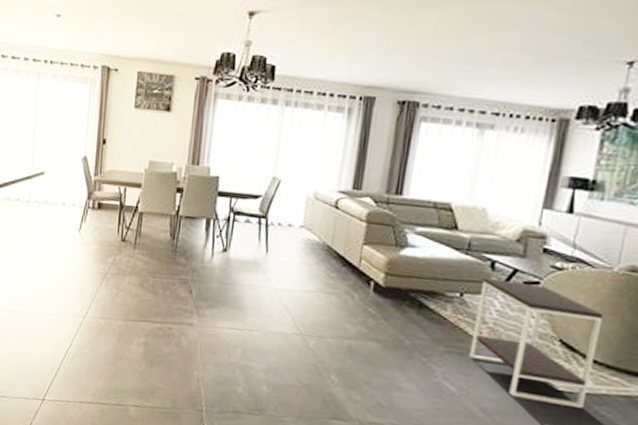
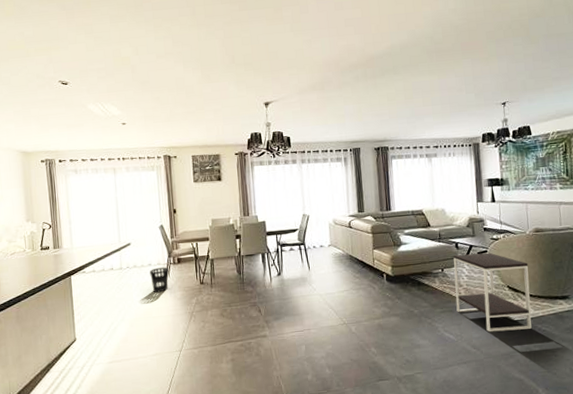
wastebasket: none [62,209,86,241] -> present [150,267,169,293]

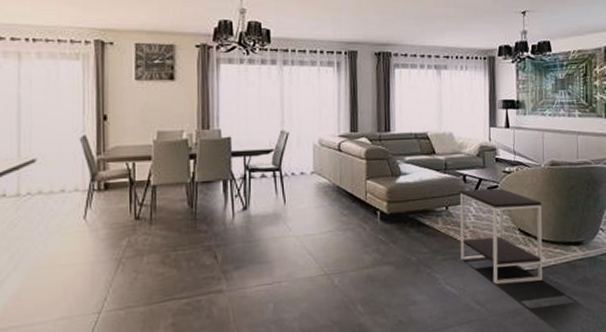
wastebasket: present [150,267,169,293] -> none [62,194,91,231]

